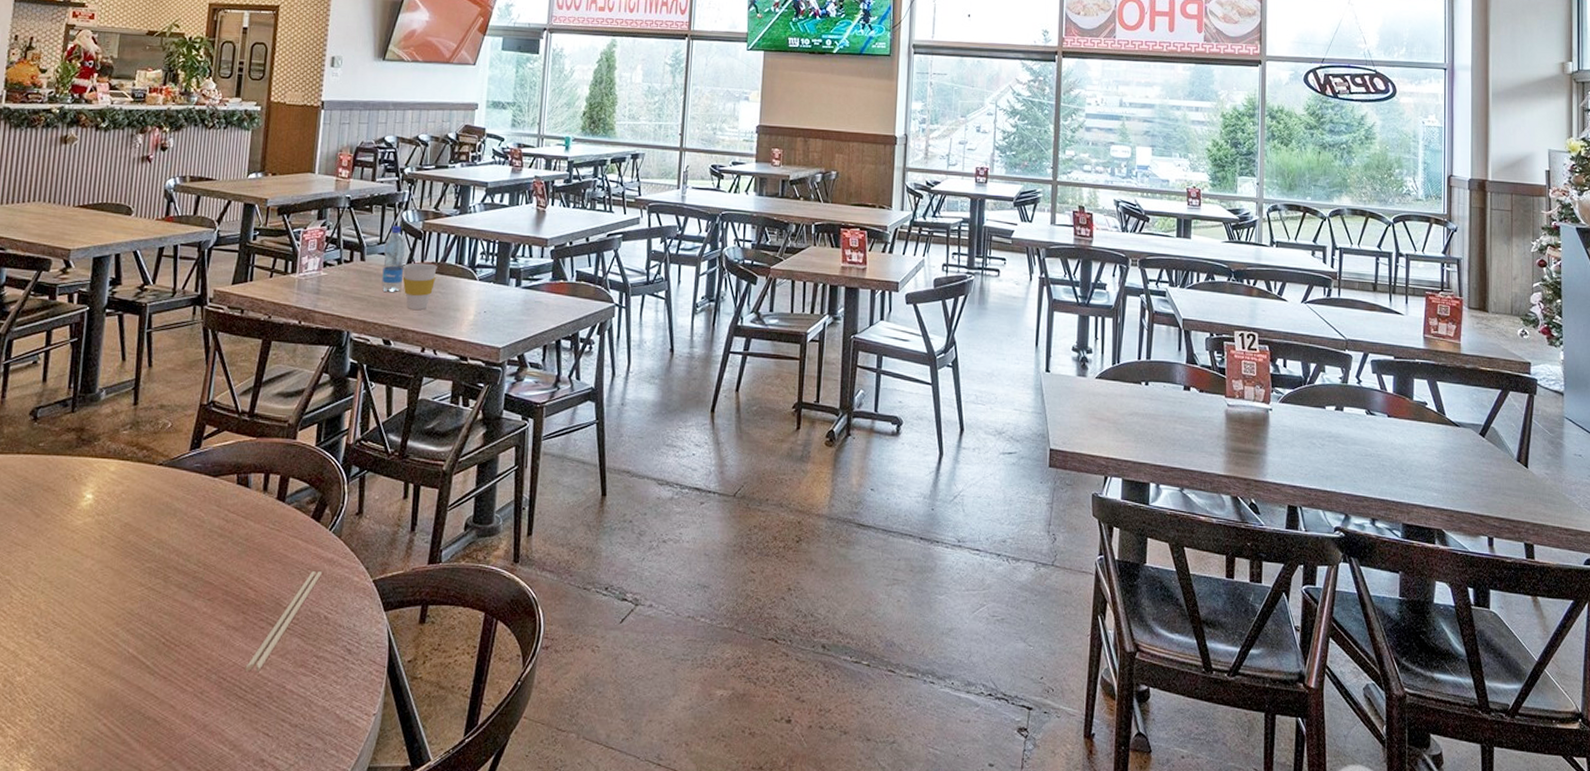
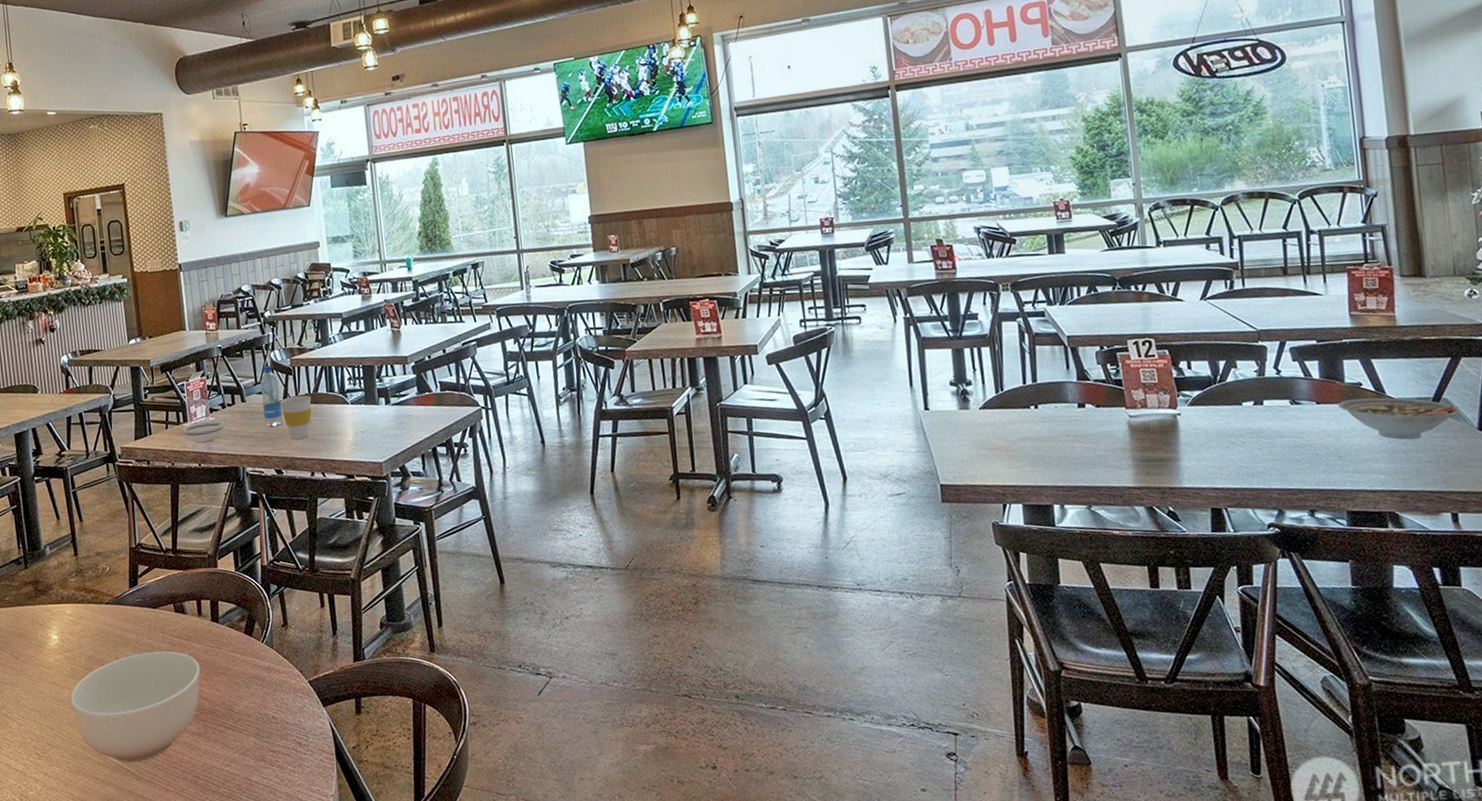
bowl: none [91,526,253,654] -> present [70,651,201,763]
chopsticks: present [245,571,323,673] -> none [213,678,264,770]
bowl: none [288,275,336,298] -> present [183,420,224,443]
soup bowl: none [1406,416,1503,462] -> present [1338,397,1459,440]

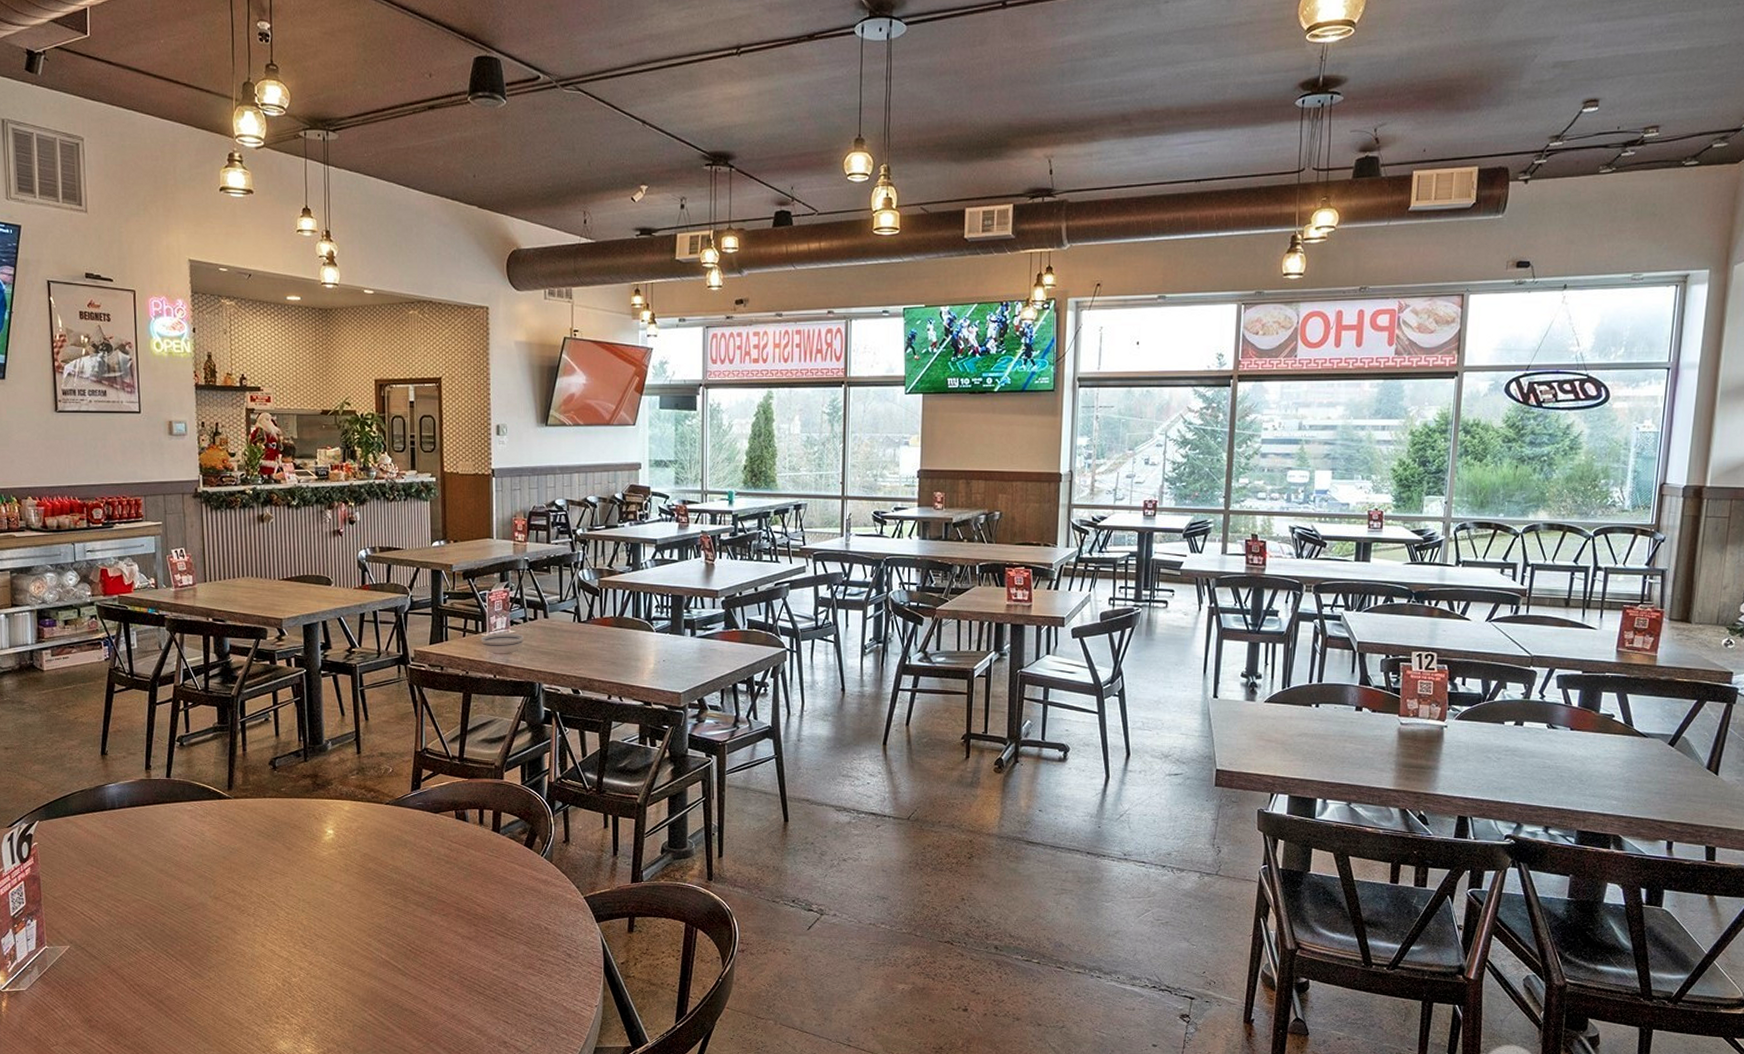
bowl: present [70,651,201,763] -> none [342,855,477,959]
bottle: present [260,365,283,428] -> none [565,584,584,647]
cup: present [279,395,312,440] -> none [583,618,616,662]
soup bowl: present [1338,397,1459,440] -> none [1589,729,1694,771]

